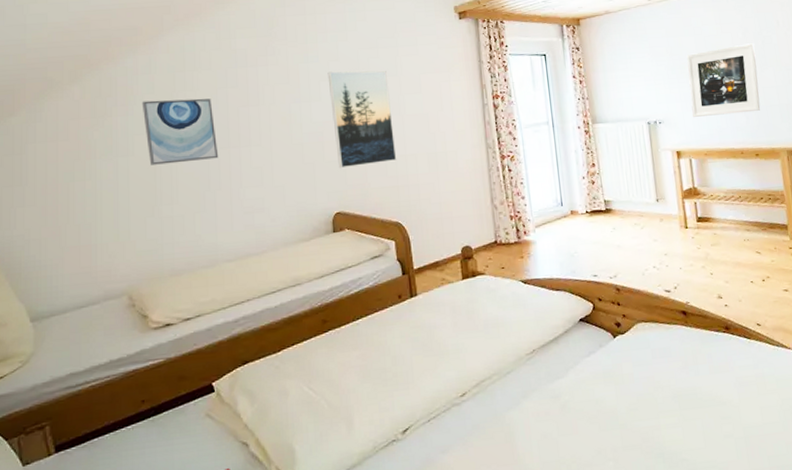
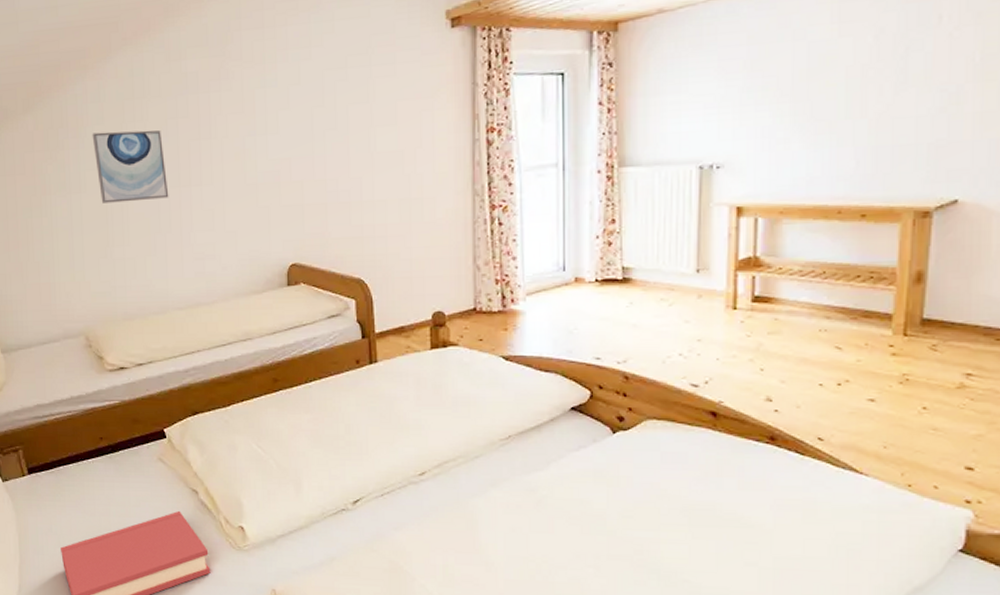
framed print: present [327,70,397,169] -> none [287,96,363,214]
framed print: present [686,43,761,117] -> none [770,51,892,160]

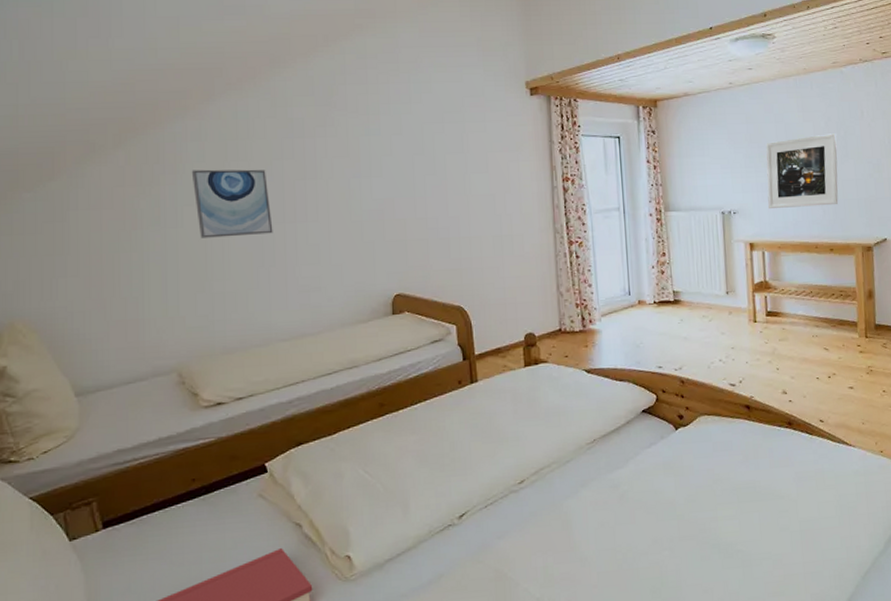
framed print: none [770,51,892,160] -> present [766,133,839,208]

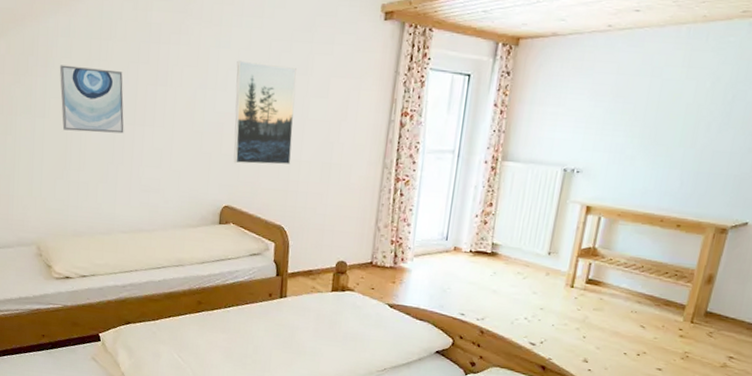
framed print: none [389,146,461,249] -> present [233,60,296,165]
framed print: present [766,133,839,208] -> none [618,96,723,178]

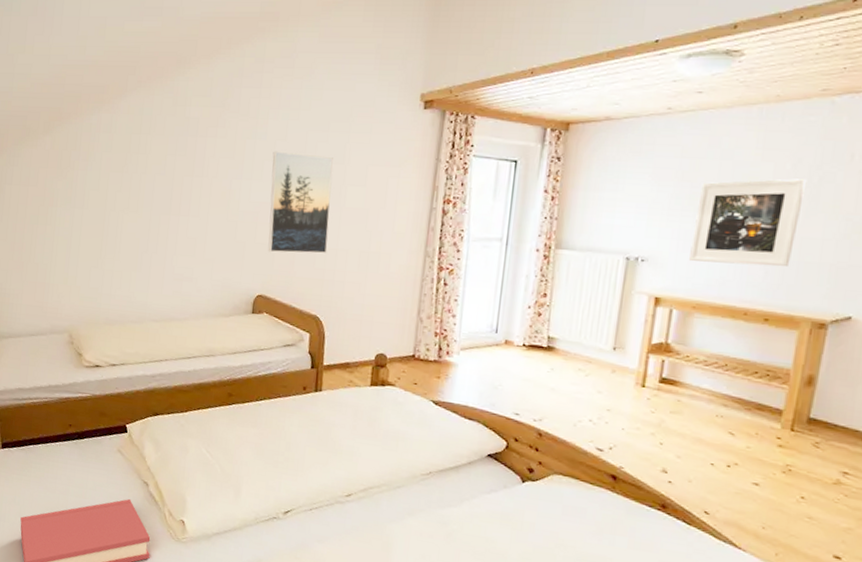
wall art: present [59,65,124,134] -> none [99,158,161,223]
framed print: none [618,96,723,178] -> present [689,178,807,267]

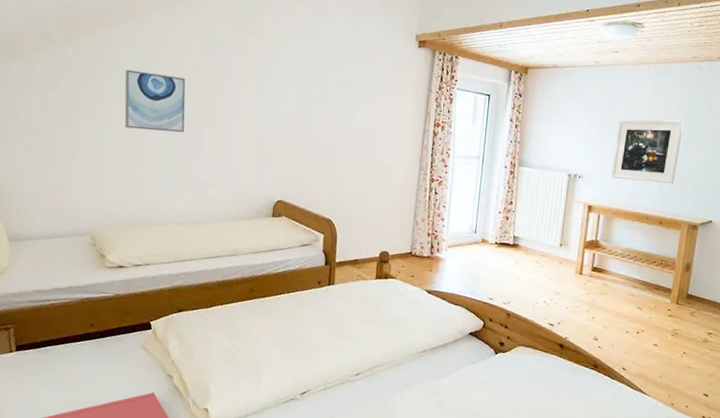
wall art: none [99,158,161,223] -> present [124,69,186,133]
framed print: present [268,151,333,254] -> none [286,74,344,165]

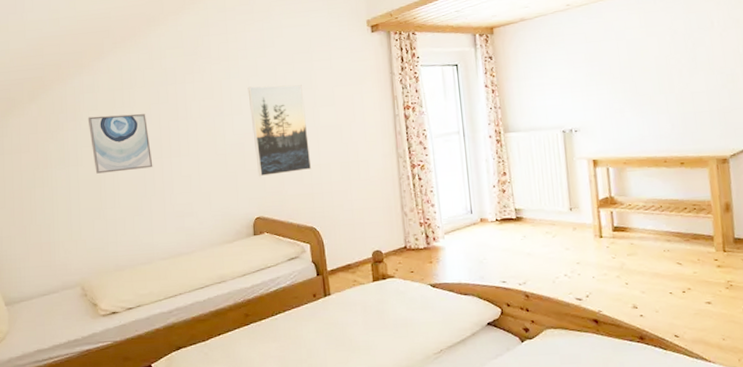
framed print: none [286,74,344,165] -> present [247,84,312,177]
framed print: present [611,119,684,184] -> none [607,46,689,125]

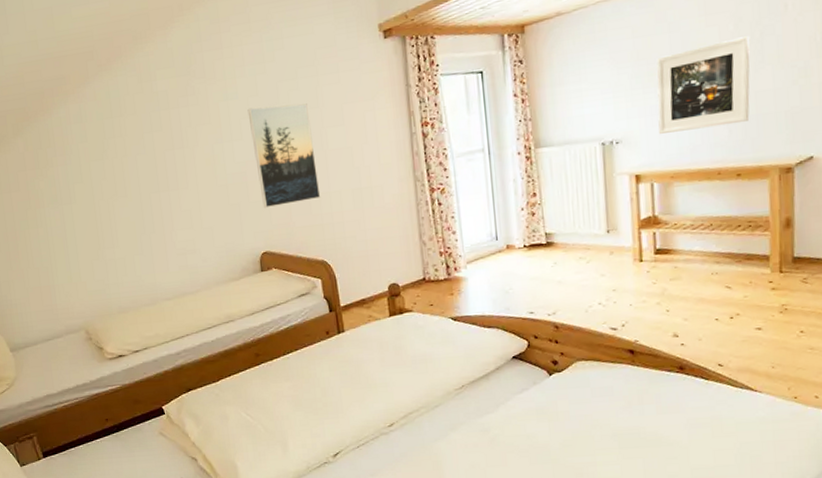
wall art: present [87,113,153,174] -> none [77,144,151,212]
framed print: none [607,46,689,125] -> present [657,36,750,134]

